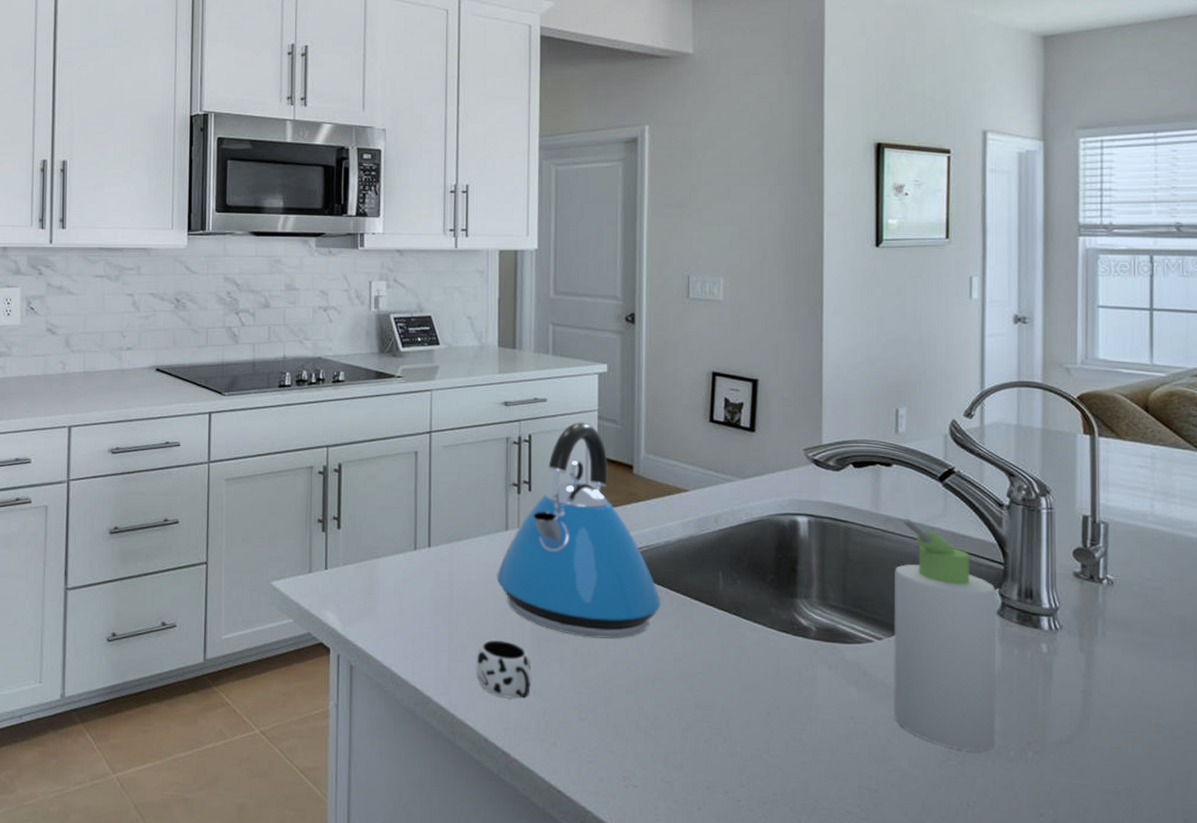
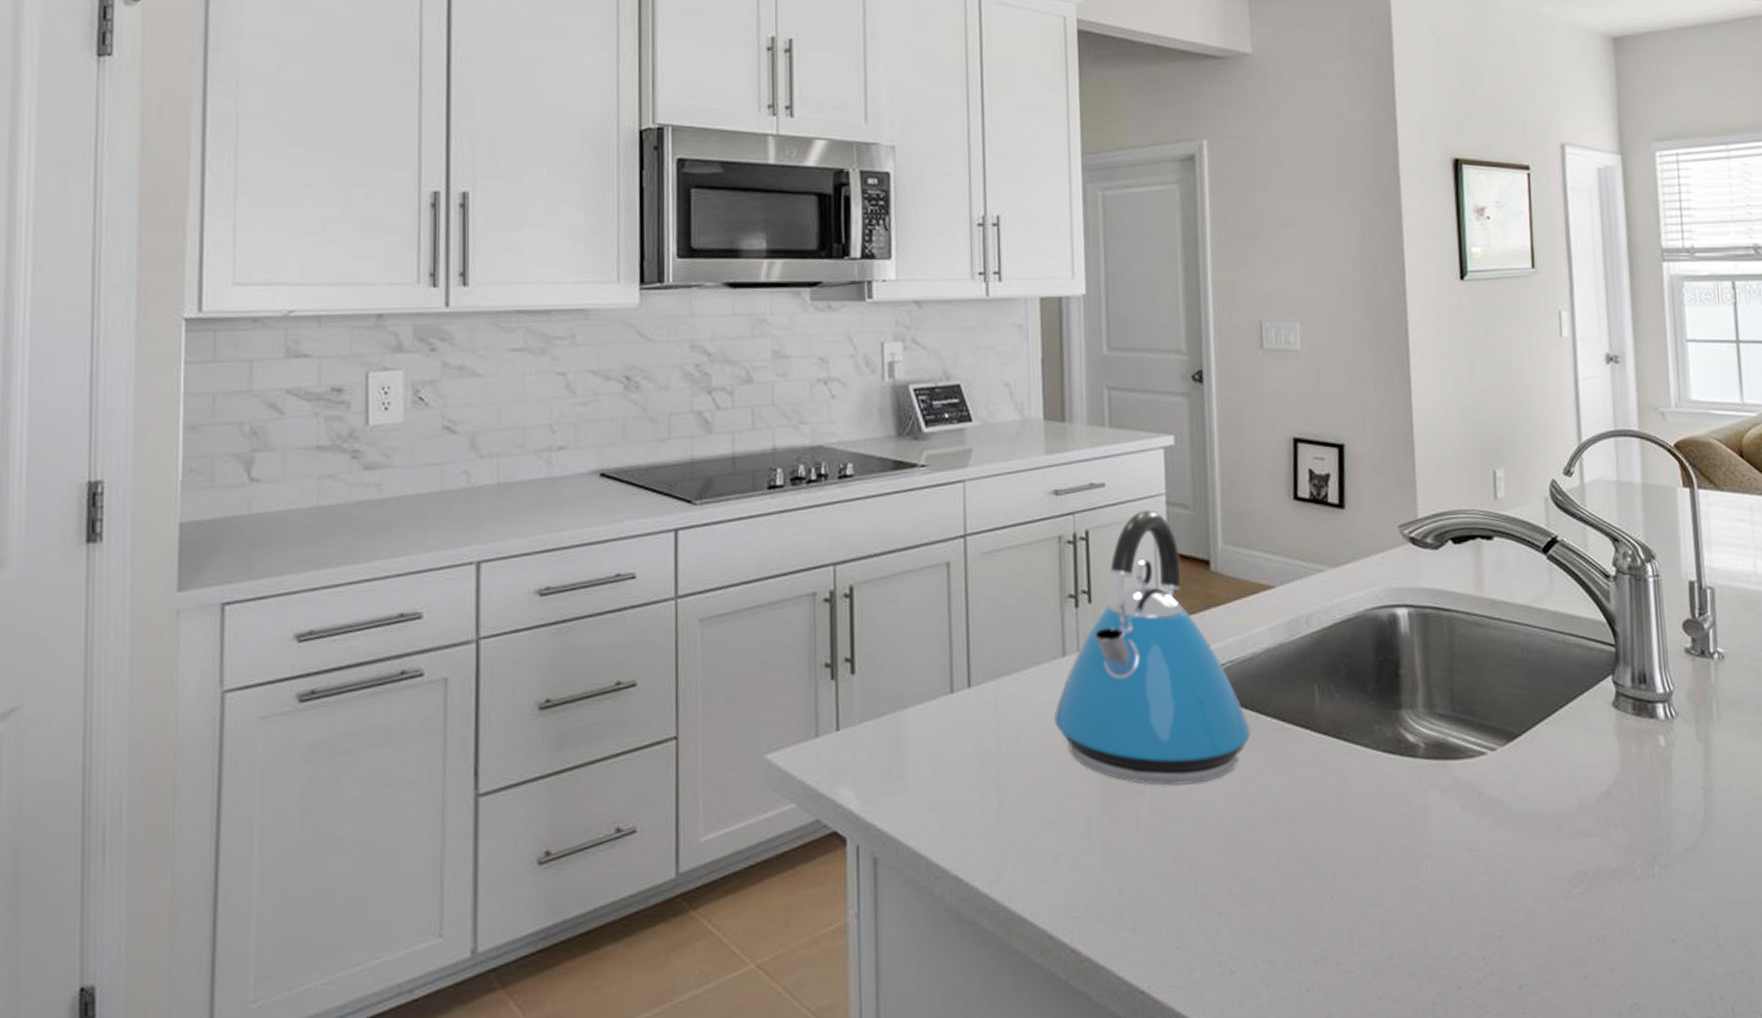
mug: present [476,640,532,699] -> none [1033,801,1103,877]
bottle: present [893,519,997,751] -> none [1504,601,1621,875]

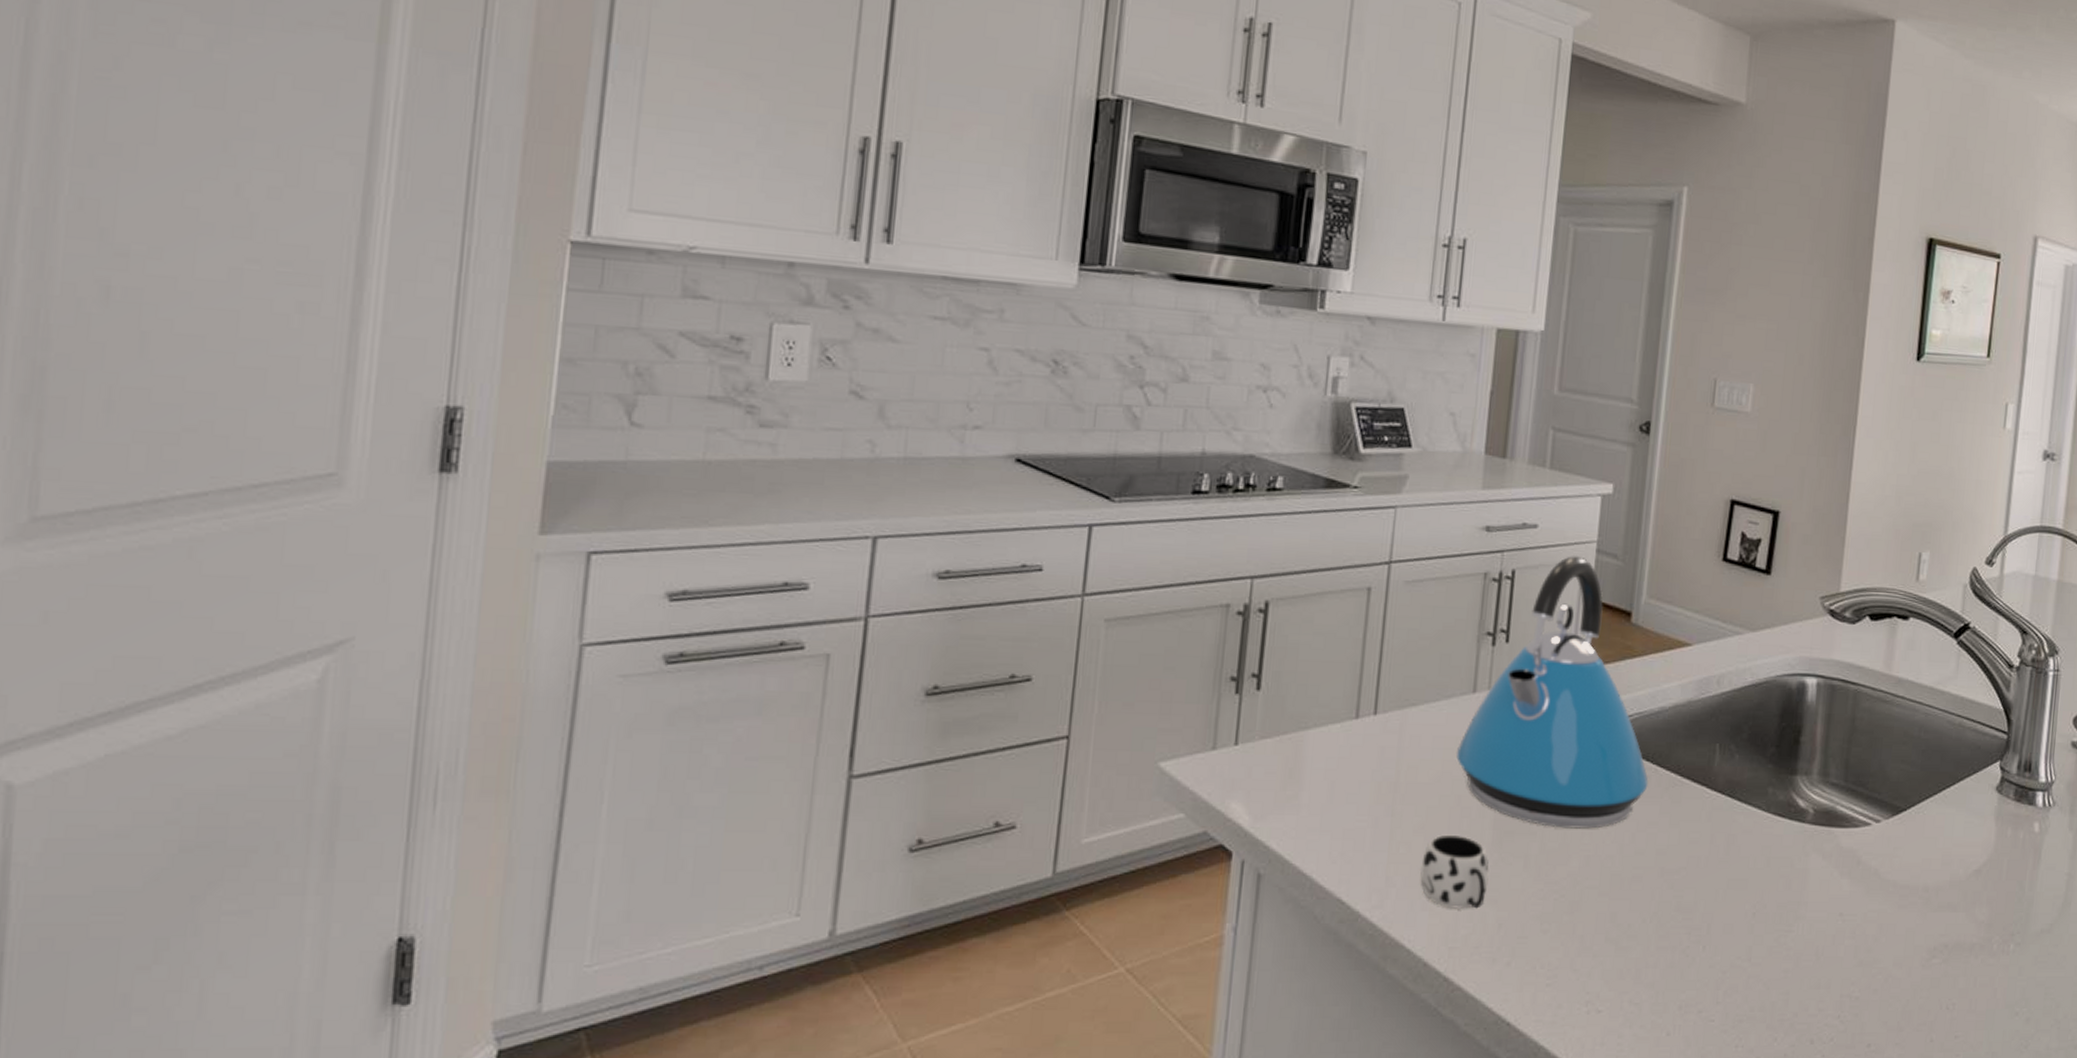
mug: none [1033,801,1103,877] -> present [1420,834,1489,909]

